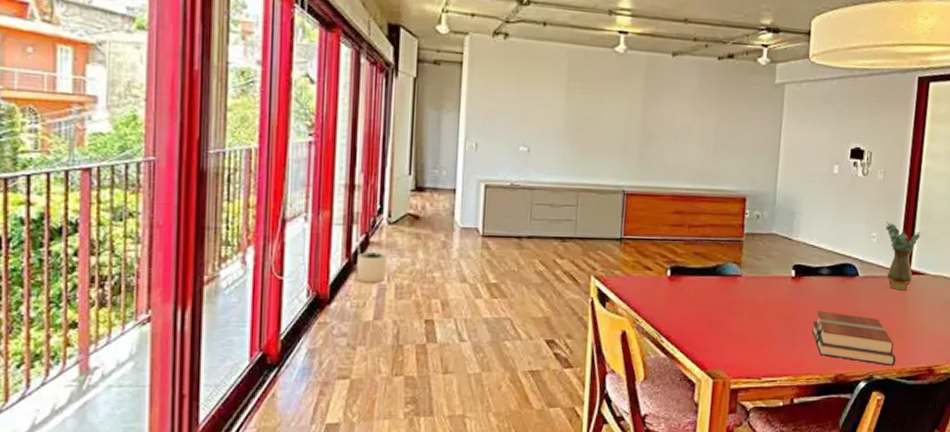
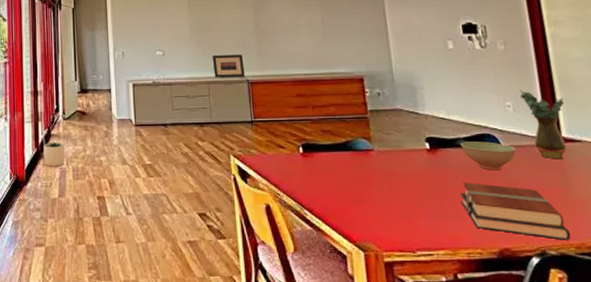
picture frame: none [586,158,623,187] -> present [212,54,245,78]
bowl: none [823,270,870,300] -> present [460,141,516,171]

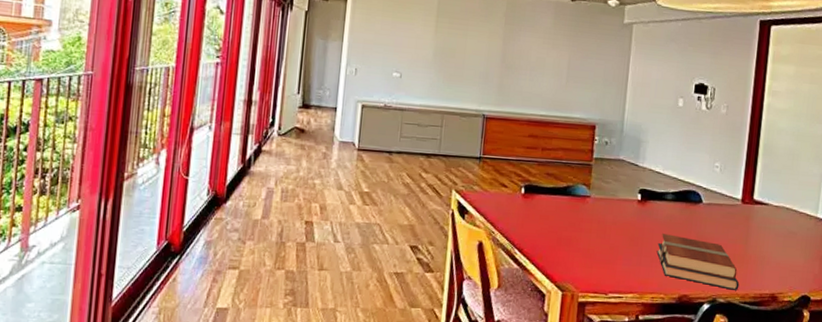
planter: present [43,143,66,167] -> none [249,159,276,186]
picture frame: present [212,54,245,78] -> none [450,84,483,112]
bowl: present [460,141,516,171] -> none [668,196,713,225]
vase: present [520,90,566,159] -> none [729,153,763,219]

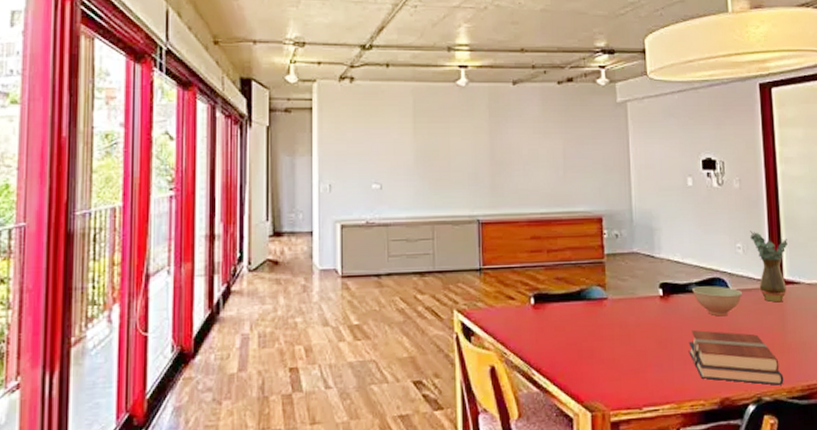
bowl: none [668,196,713,225] -> present [692,286,742,317]
vase: none [729,153,763,219] -> present [750,231,788,303]

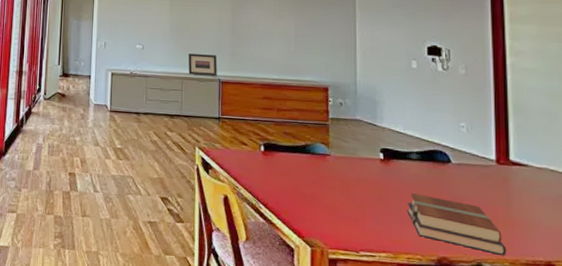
picture frame: none [438,189,475,218] -> present [188,53,217,77]
bowl: present [692,286,742,317] -> none [413,155,464,185]
vase: present [750,231,788,303] -> none [475,113,515,181]

